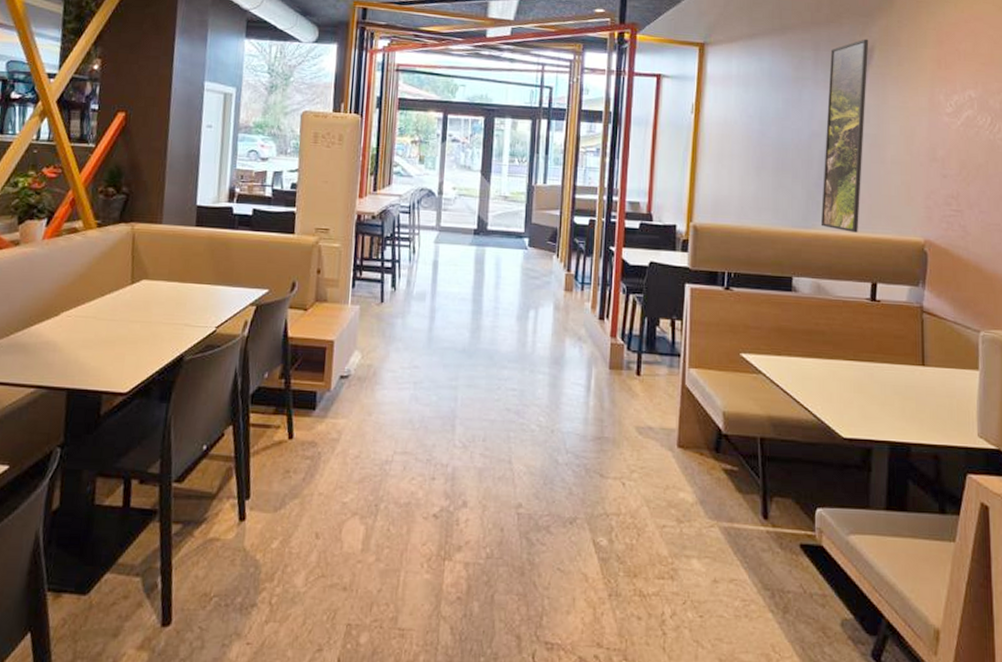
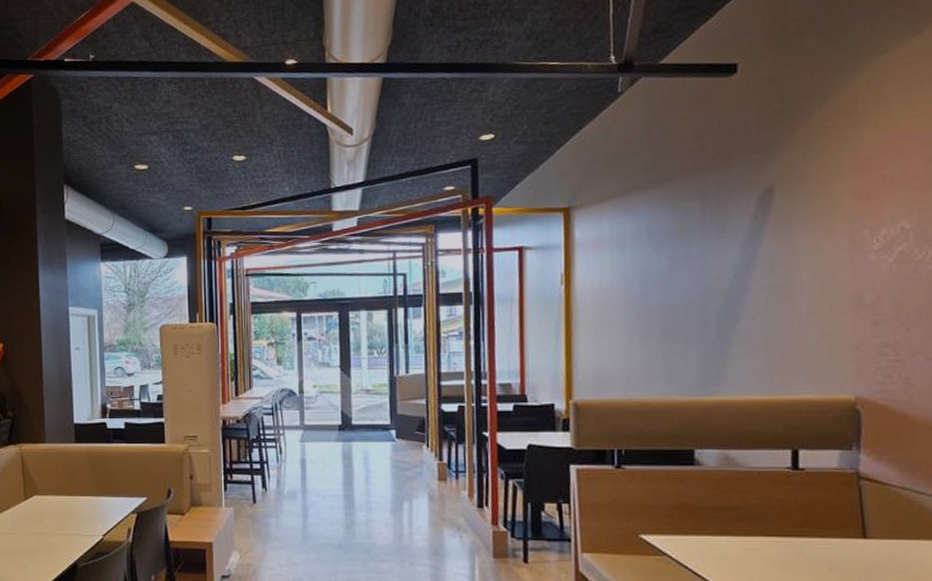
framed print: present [820,39,869,233] -> none [720,178,771,396]

